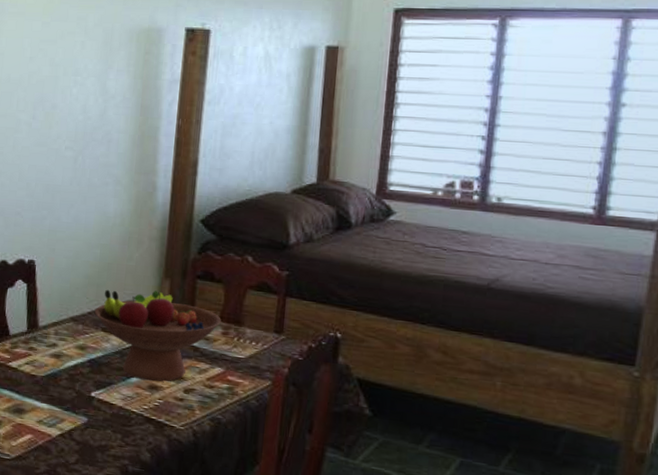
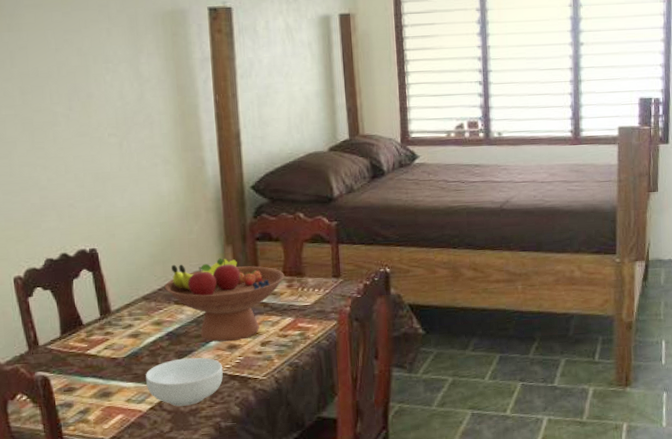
cereal bowl: none [60,389,140,441] -> present [145,357,223,407]

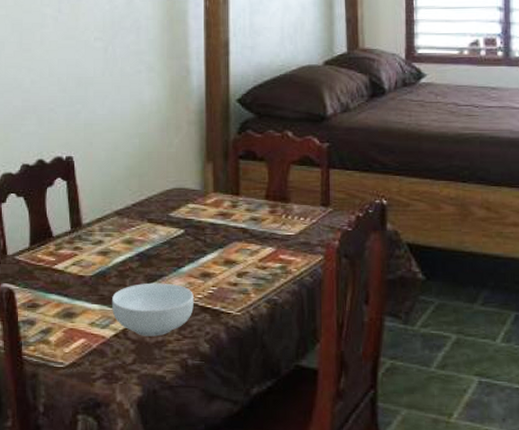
fruit bowl: present [164,258,285,342] -> none [138,175,268,269]

